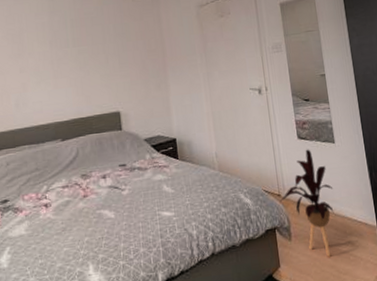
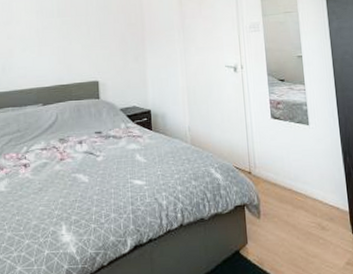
house plant: present [280,149,334,257] -> none [251,129,305,238]

